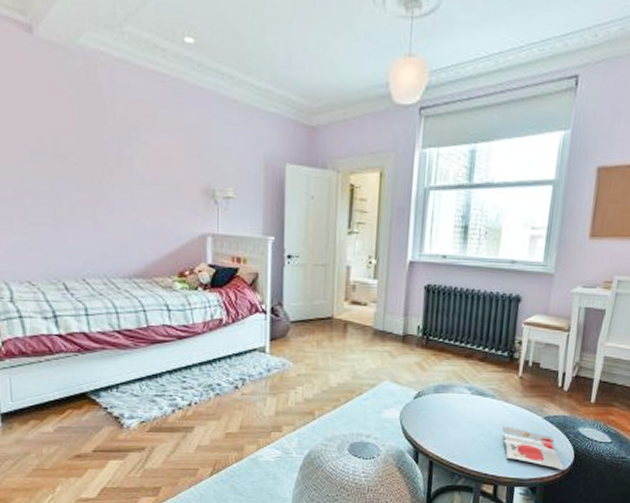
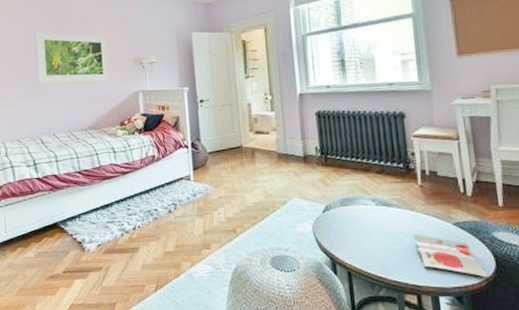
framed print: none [55,126,169,216] -> present [35,31,111,84]

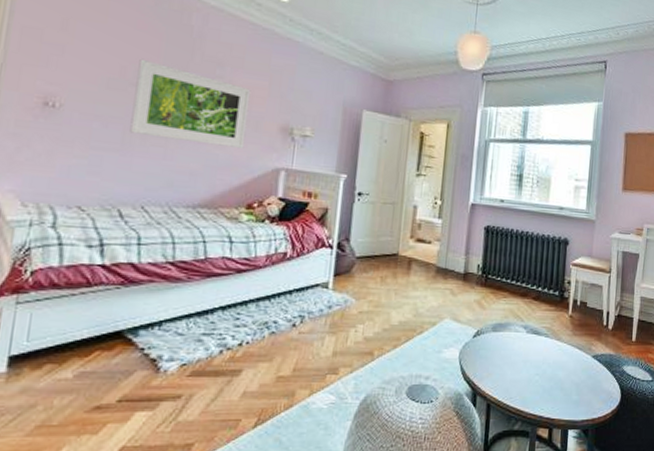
book: present [413,233,487,277] -> none [556,364,612,410]

